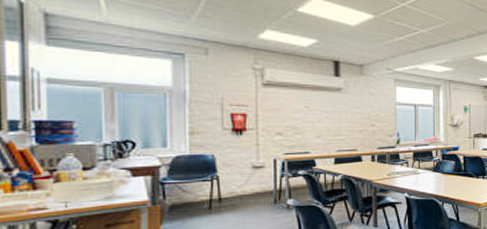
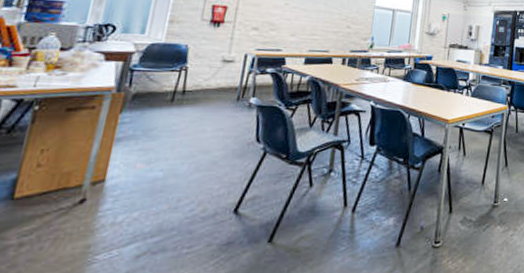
bowl: present [51,178,115,204] -> none [23,59,88,85]

